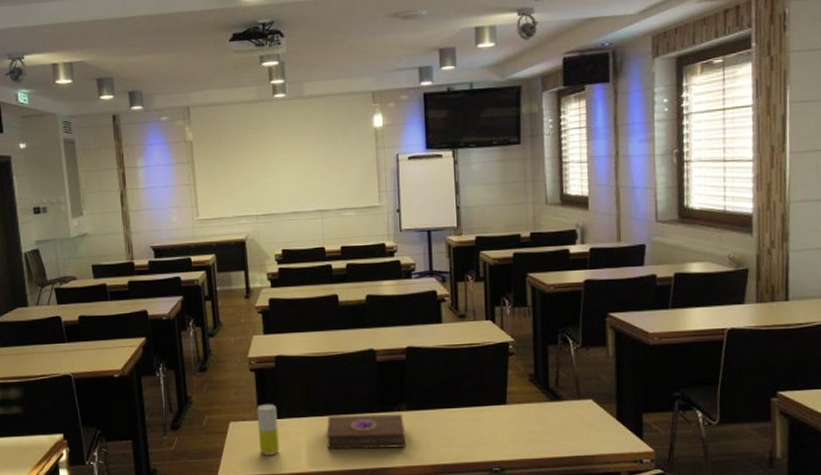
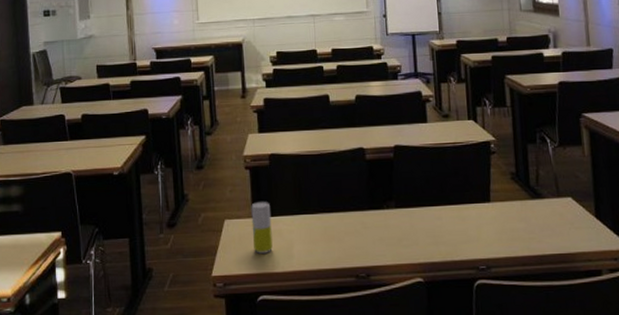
book: present [326,413,406,450] -> none [318,210,396,248]

